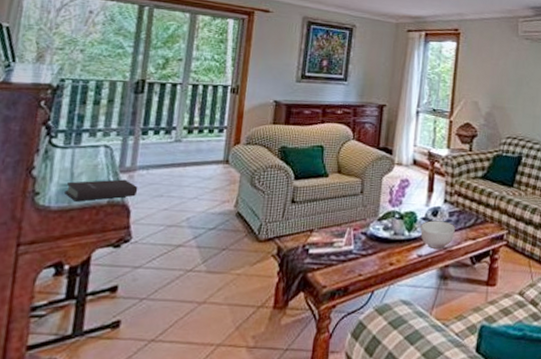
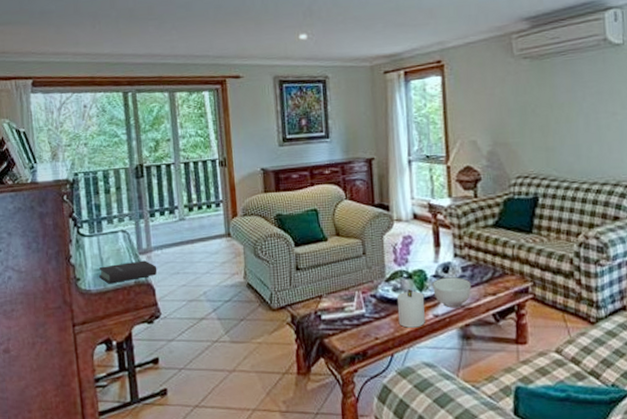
candle: none [383,229,412,266] -> present [397,289,425,328]

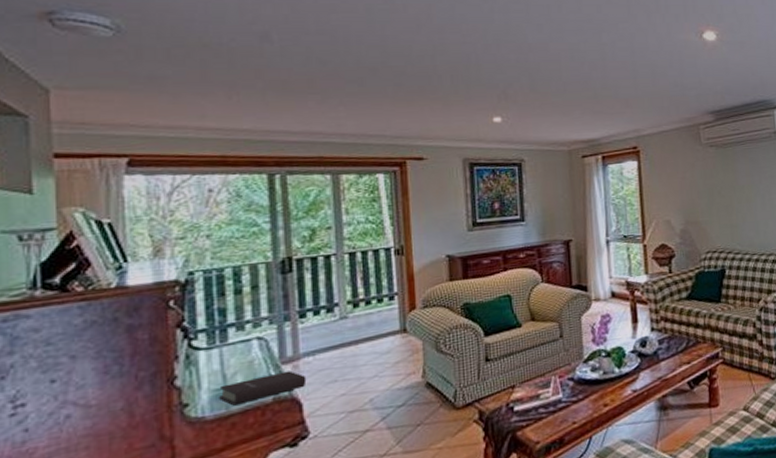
candle: present [397,289,425,328] -> none [595,367,624,408]
bowl: present [431,277,472,307] -> none [630,350,668,381]

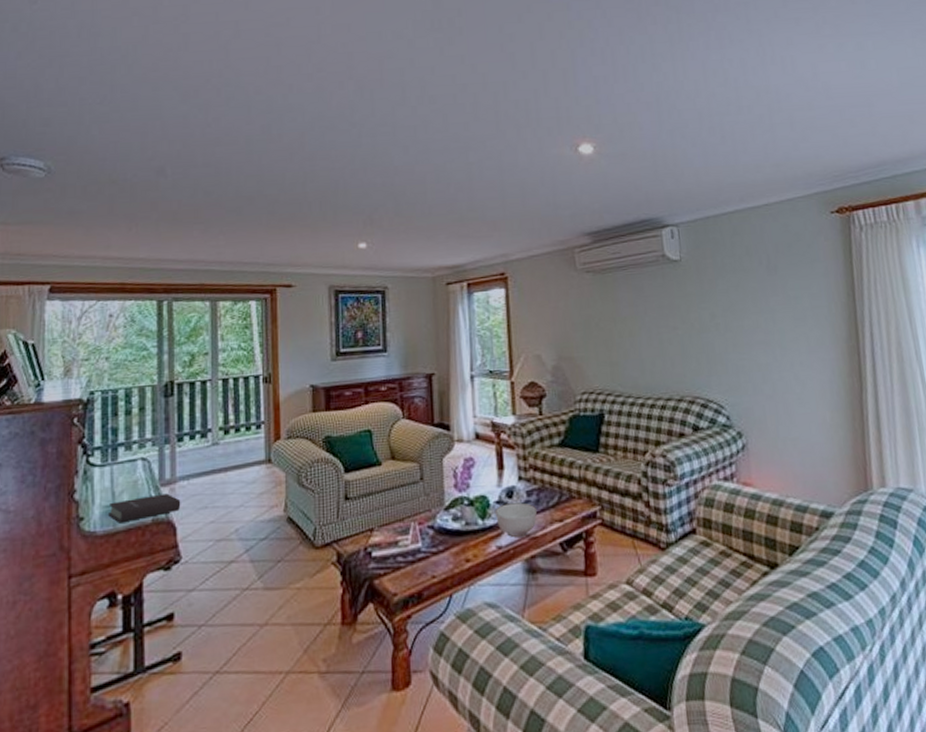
bowl: none [630,350,668,381] -> present [494,502,538,537]

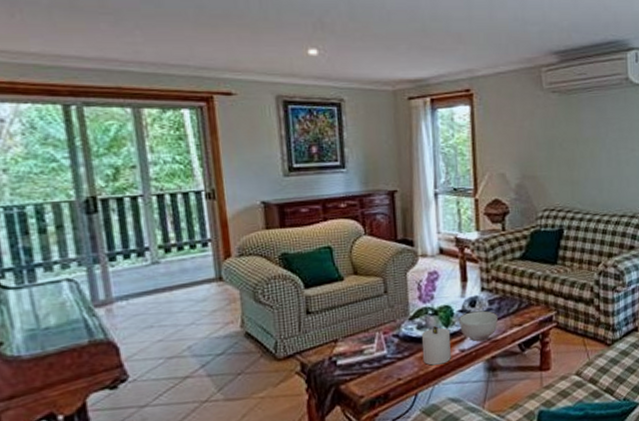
book: present [108,493,181,523] -> none [33,314,122,347]
candle: none [457,518,488,563] -> present [421,326,451,366]

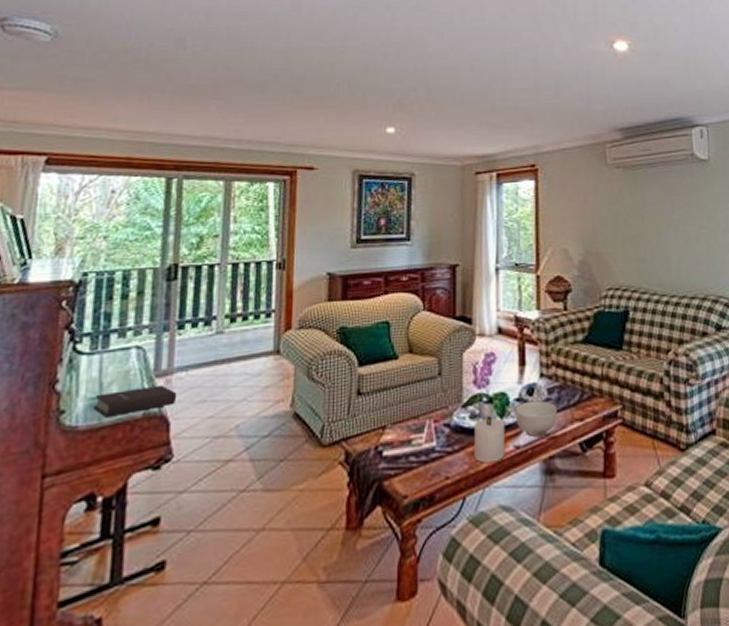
book: none [33,314,122,347] -> present [93,385,177,418]

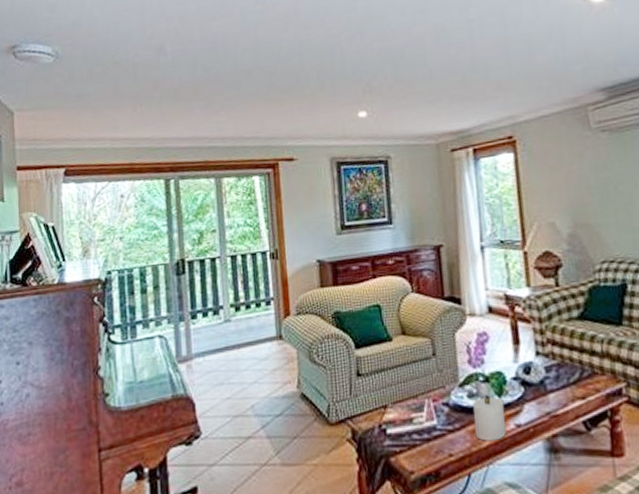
book: present [93,385,177,418] -> none [131,370,198,399]
bowl: present [514,400,558,436] -> none [512,379,558,415]

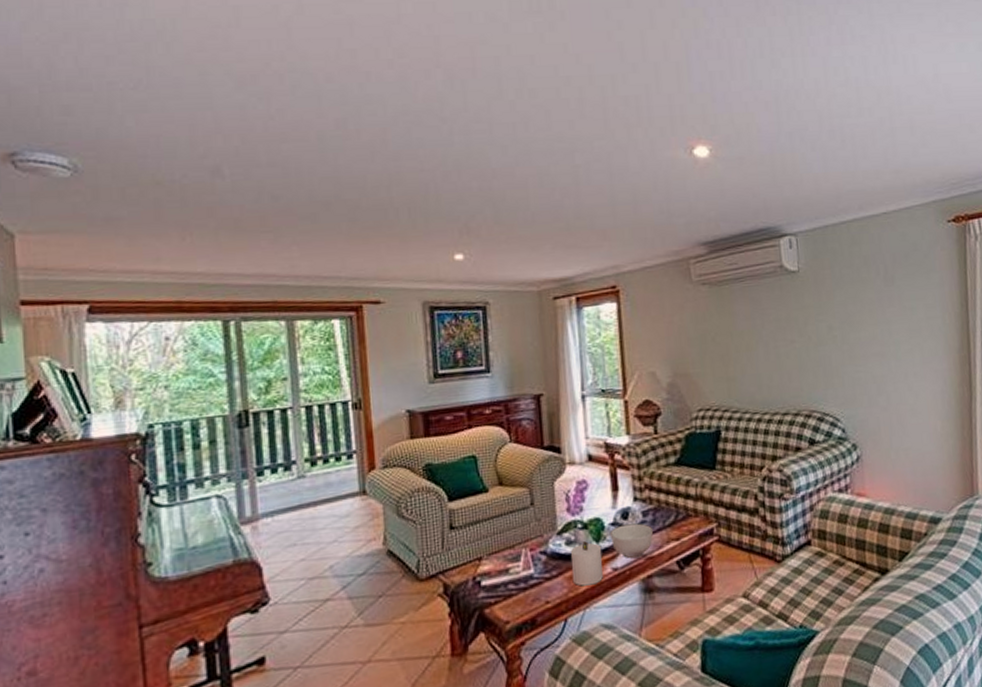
bowl: none [512,379,558,415] -> present [609,523,654,558]

